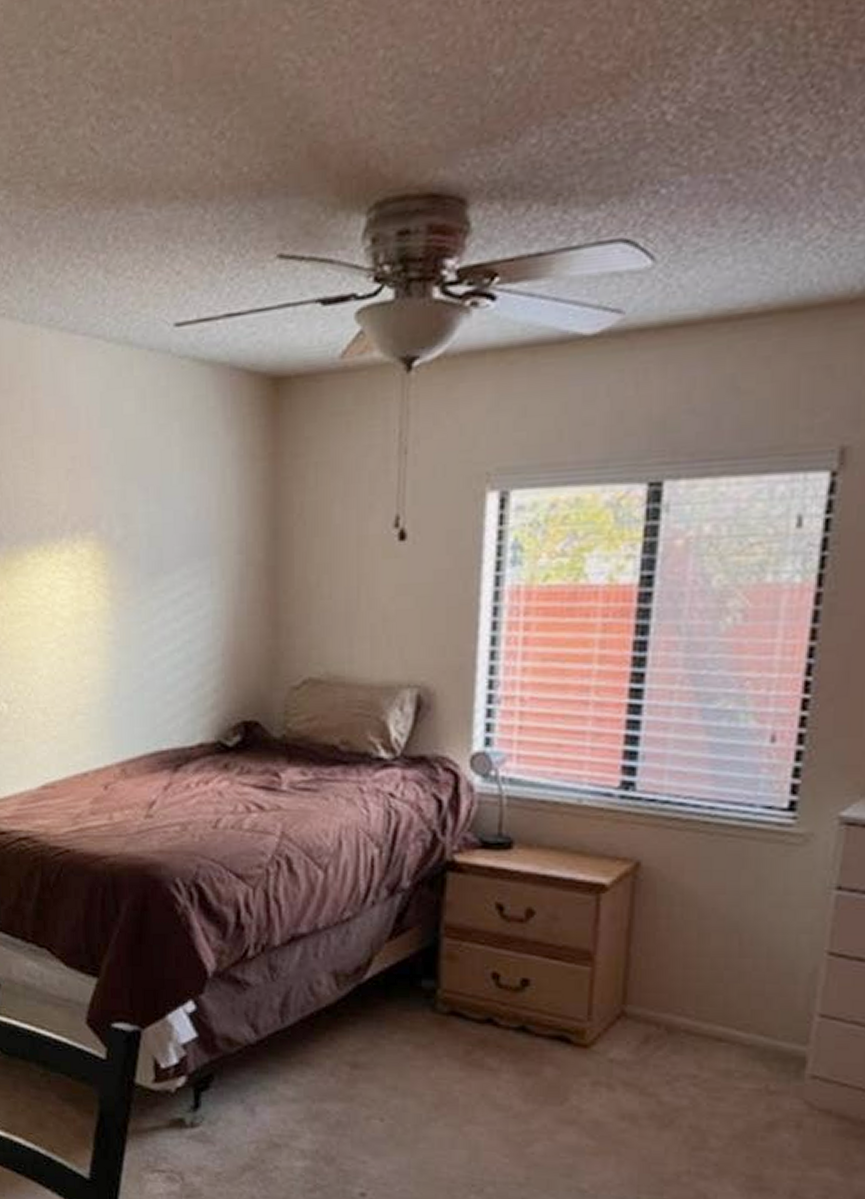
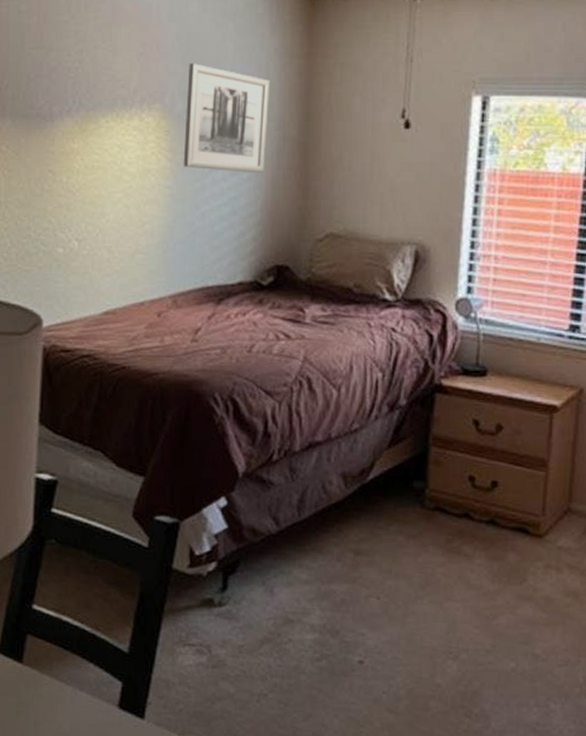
wall art: none [125,477,228,610] -> present [183,63,270,174]

